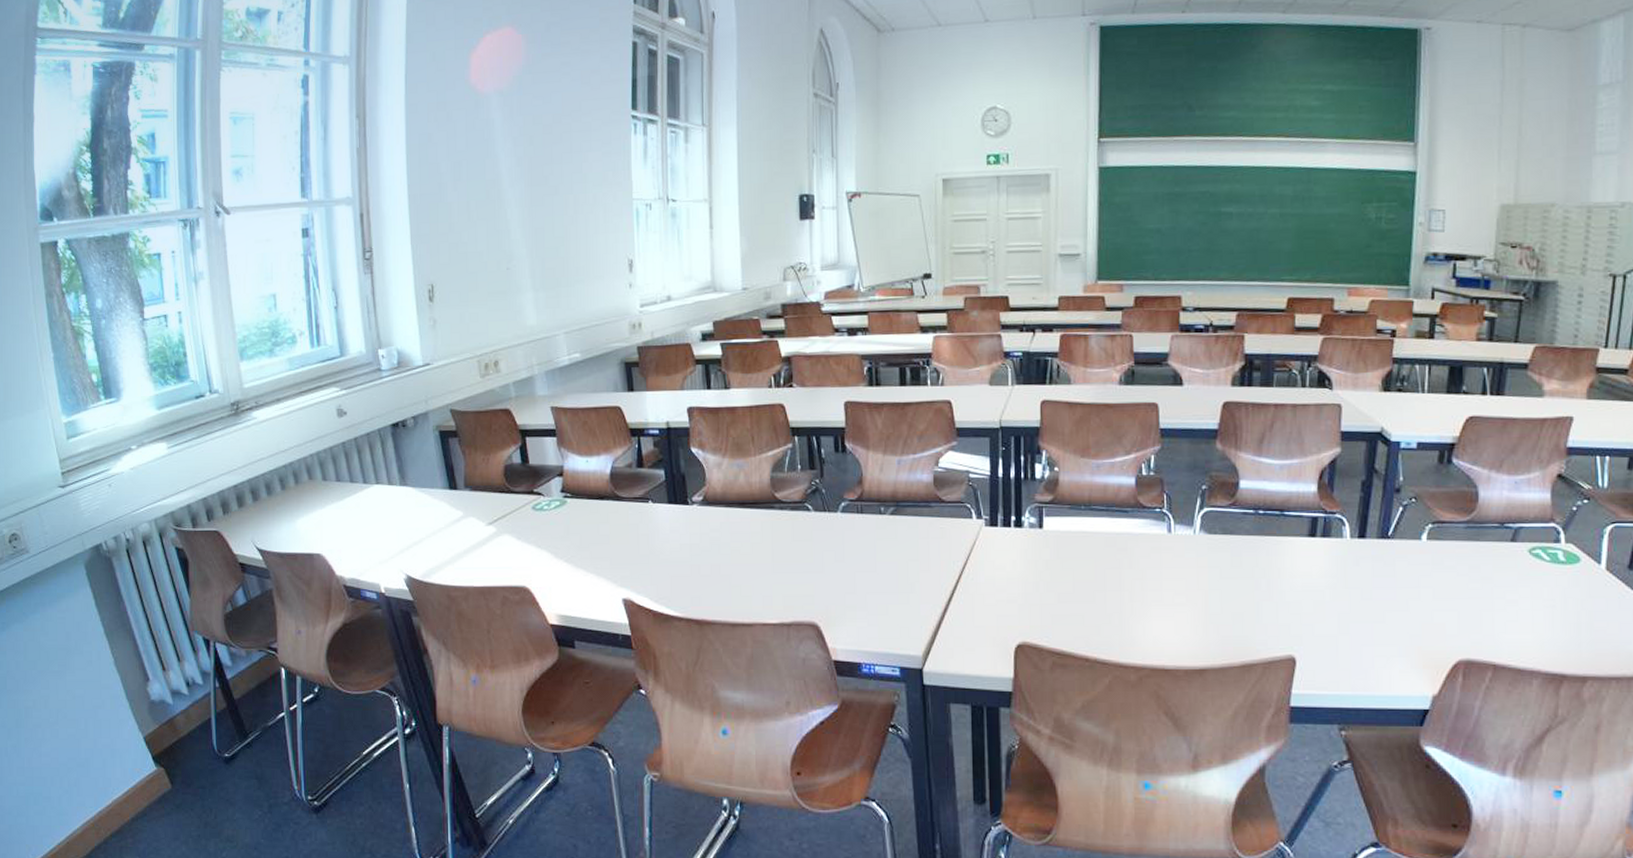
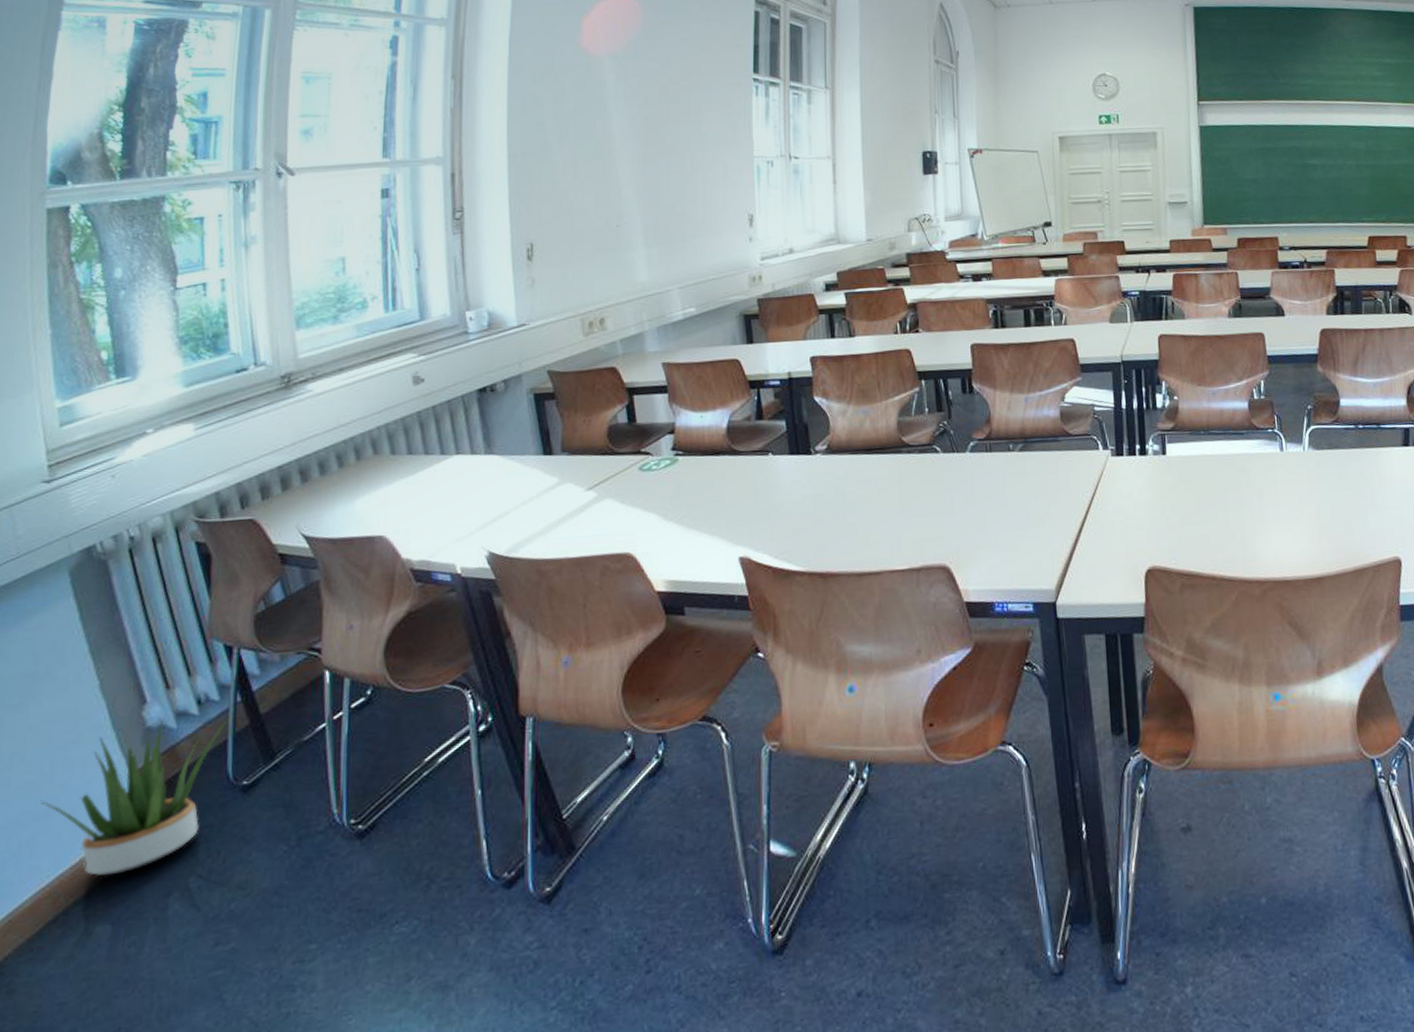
potted plant: none [80,696,213,817] -> present [40,716,232,877]

